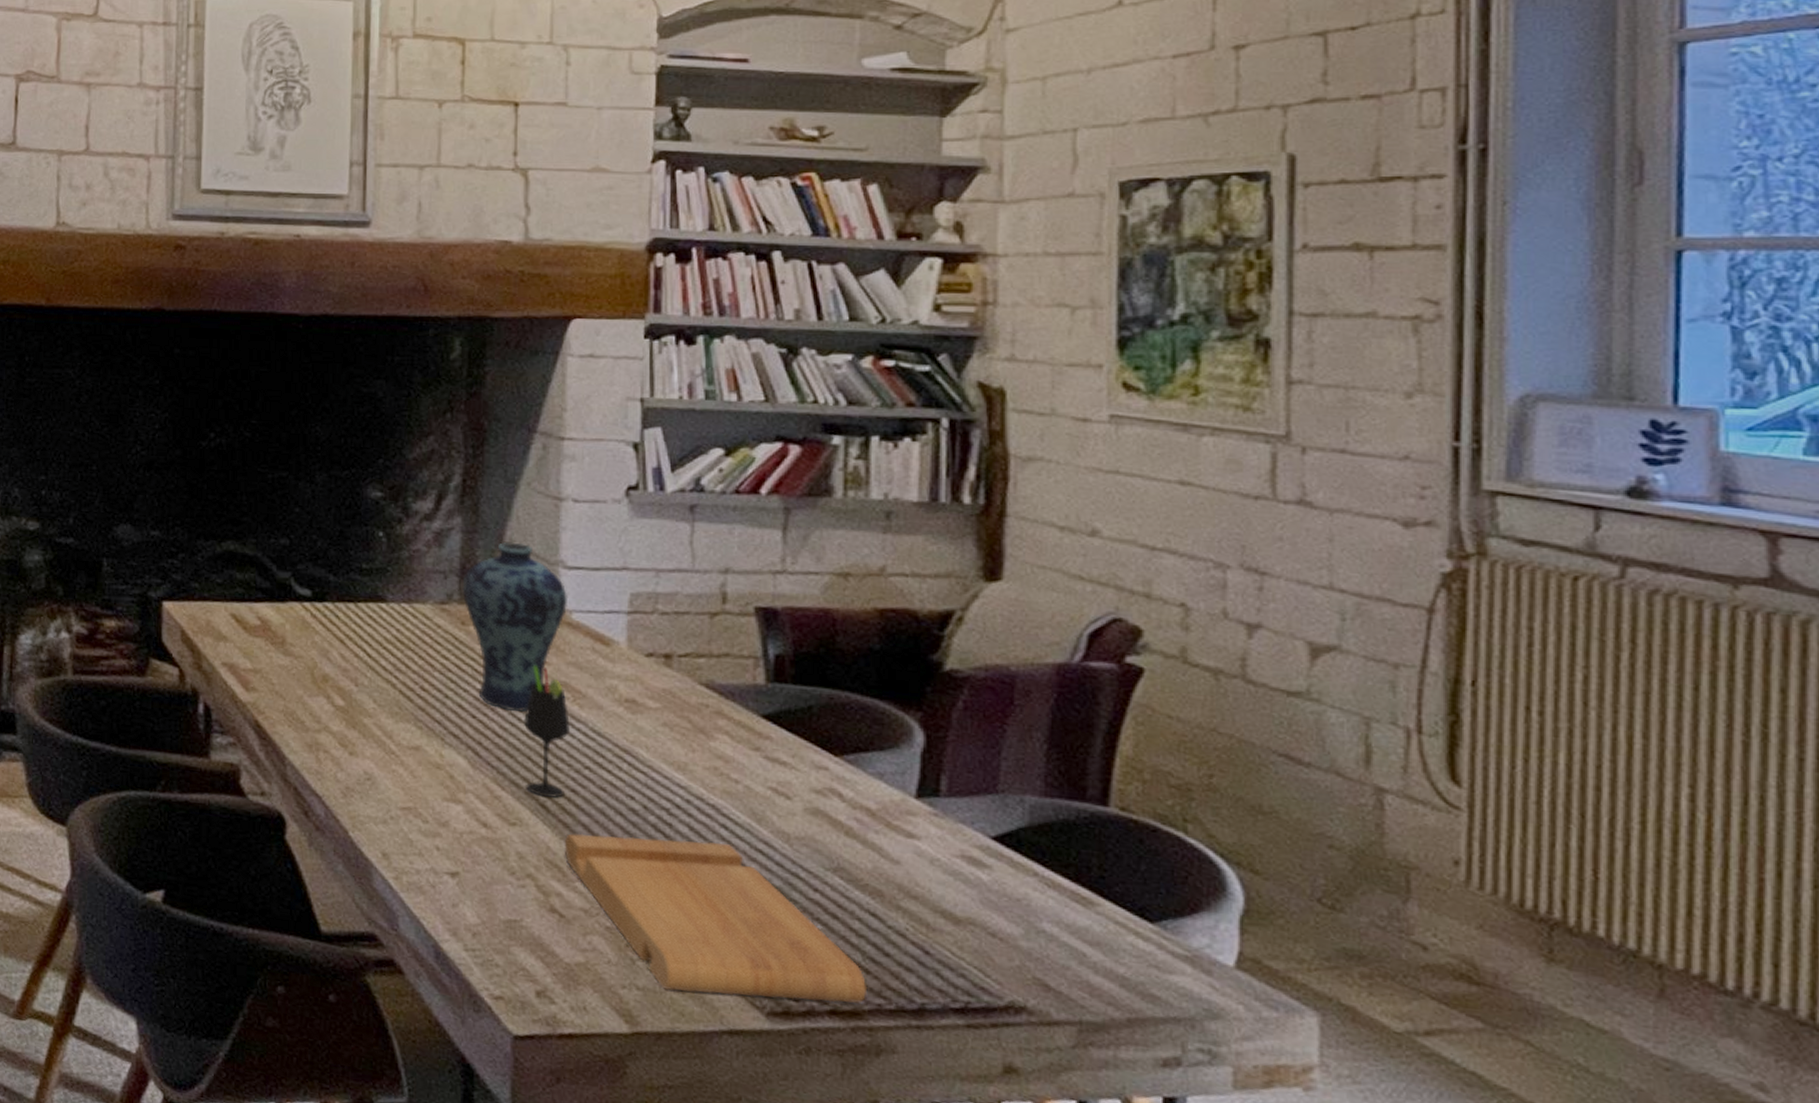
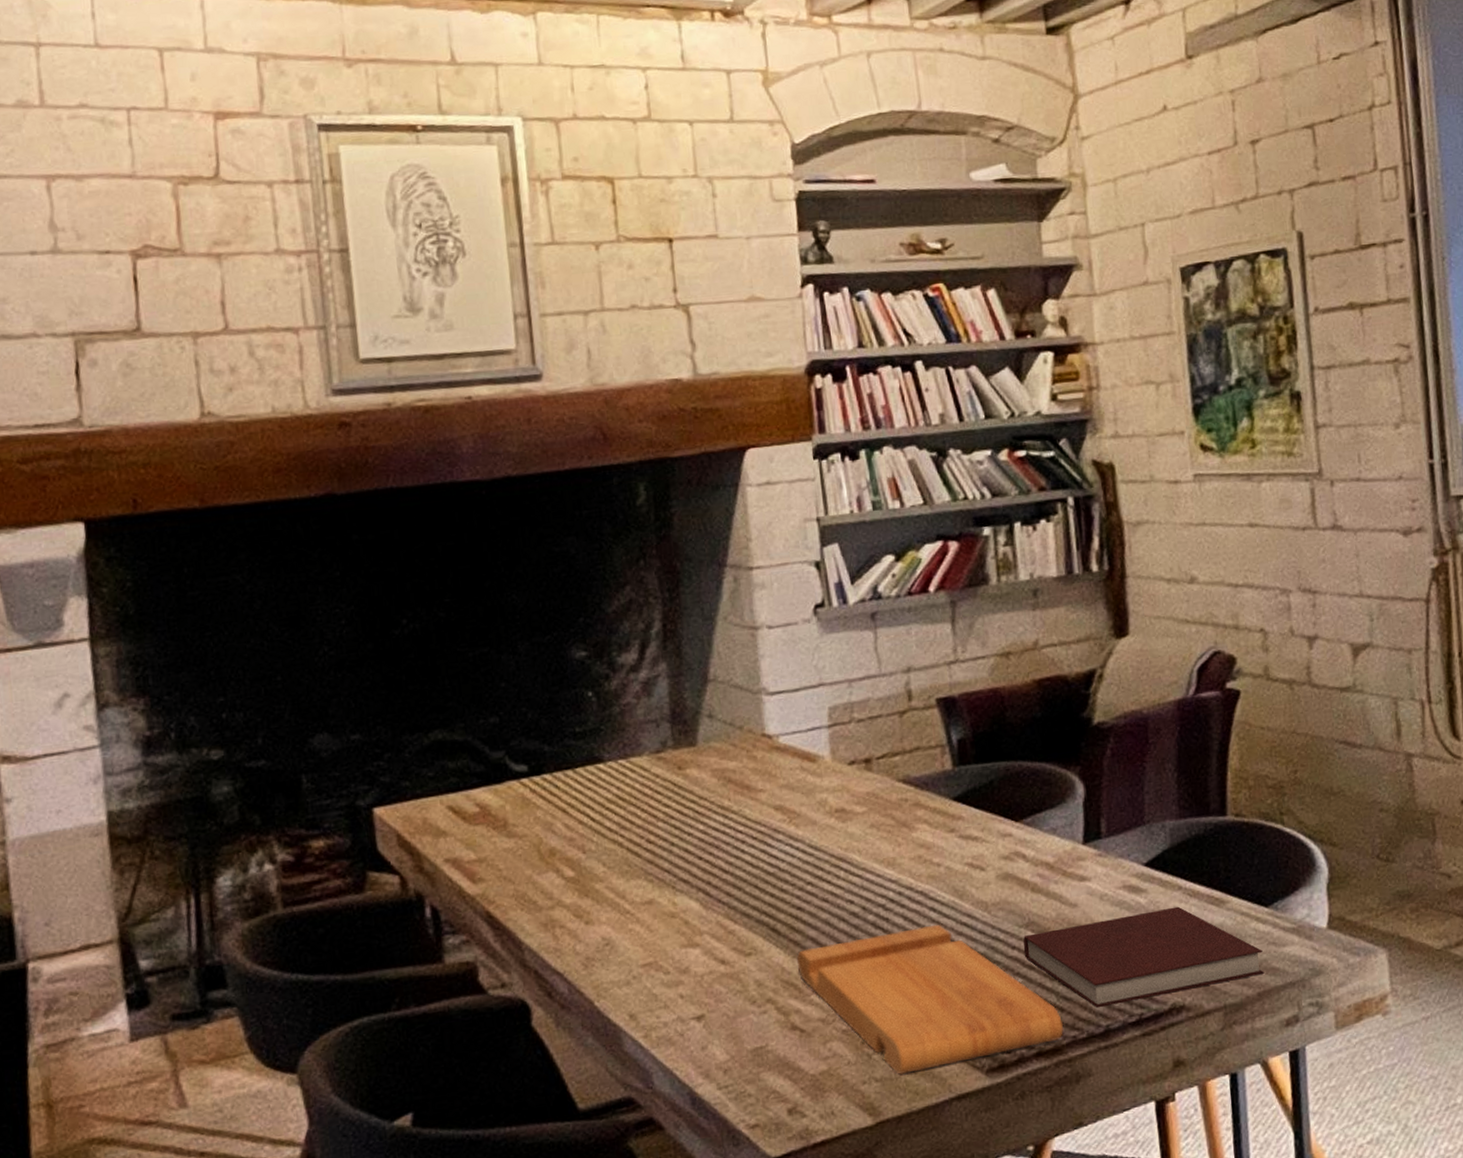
vase: present [462,541,569,712] -> none [675,677,774,845]
wine glass: present [523,665,571,798] -> none [746,795,792,922]
notebook: none [827,880,1139,999] -> present [1023,906,1265,1009]

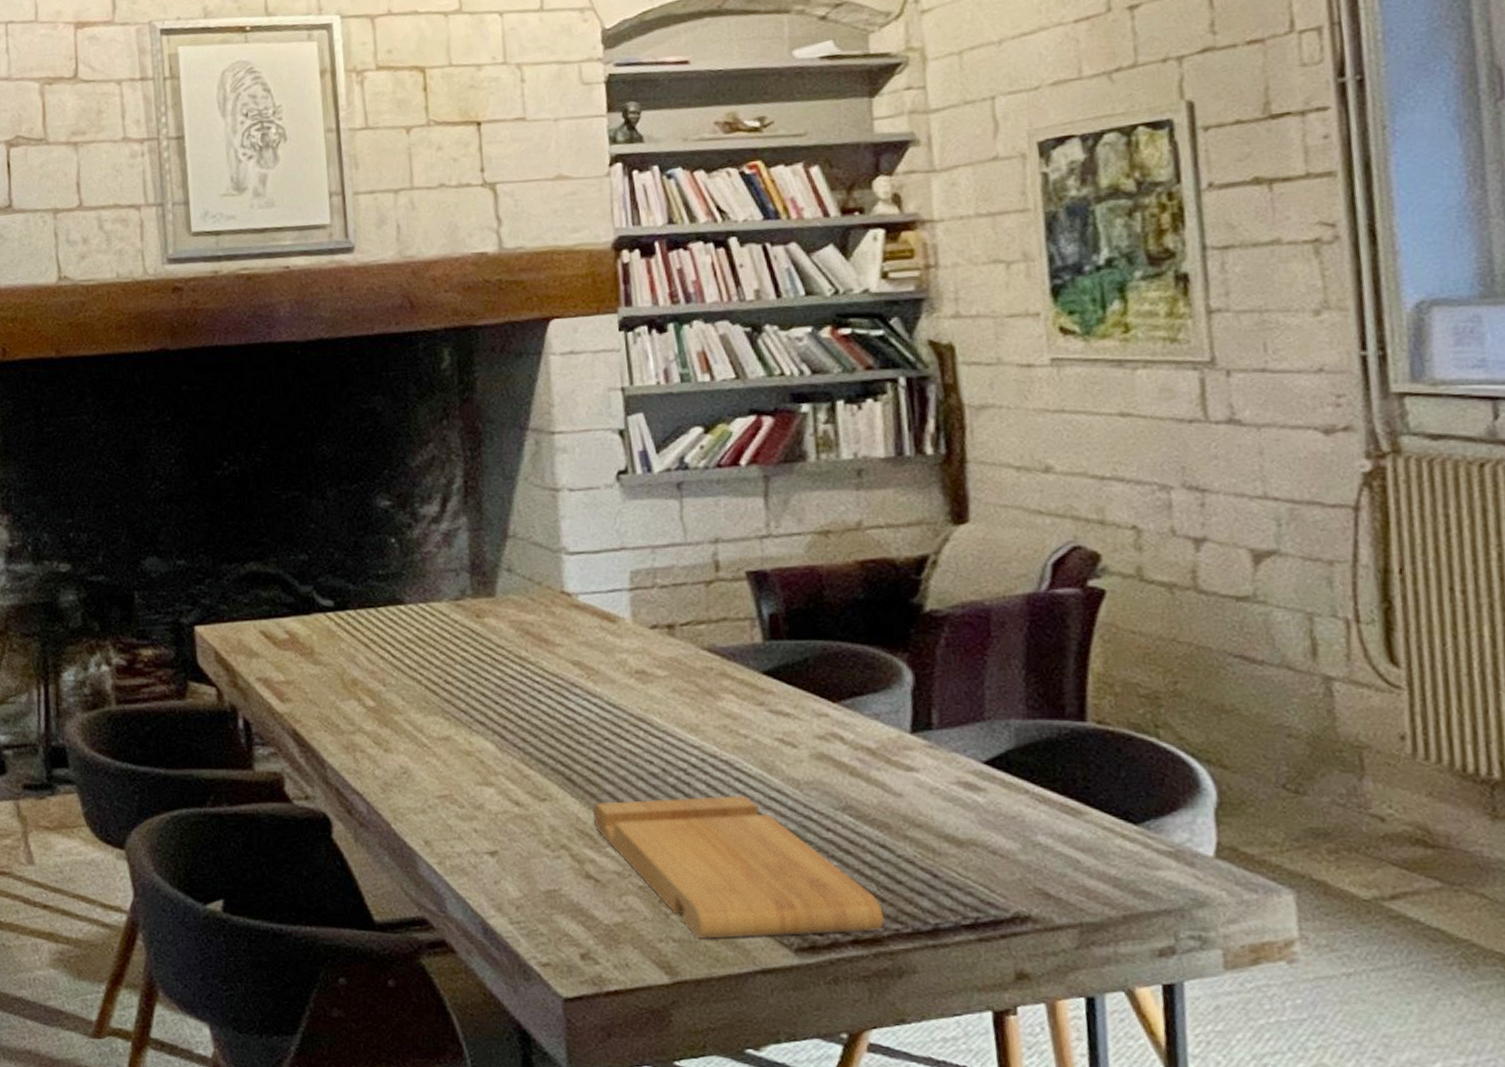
notebook: present [1023,906,1265,1009] -> none [839,811,1132,905]

